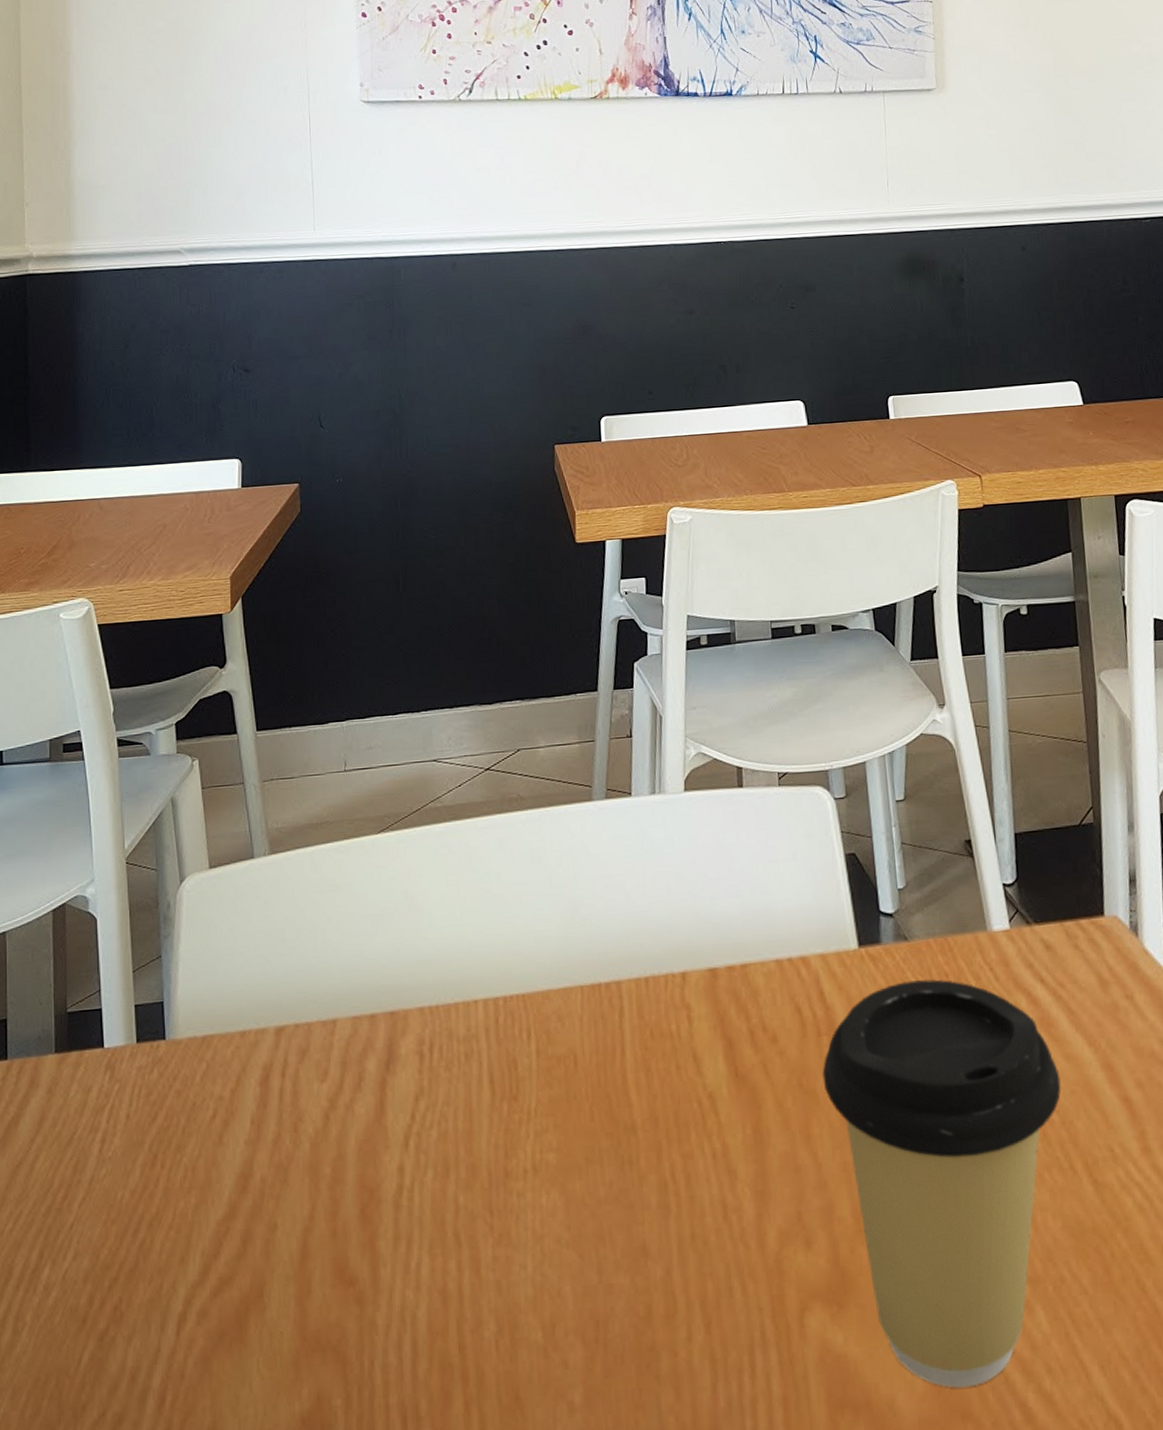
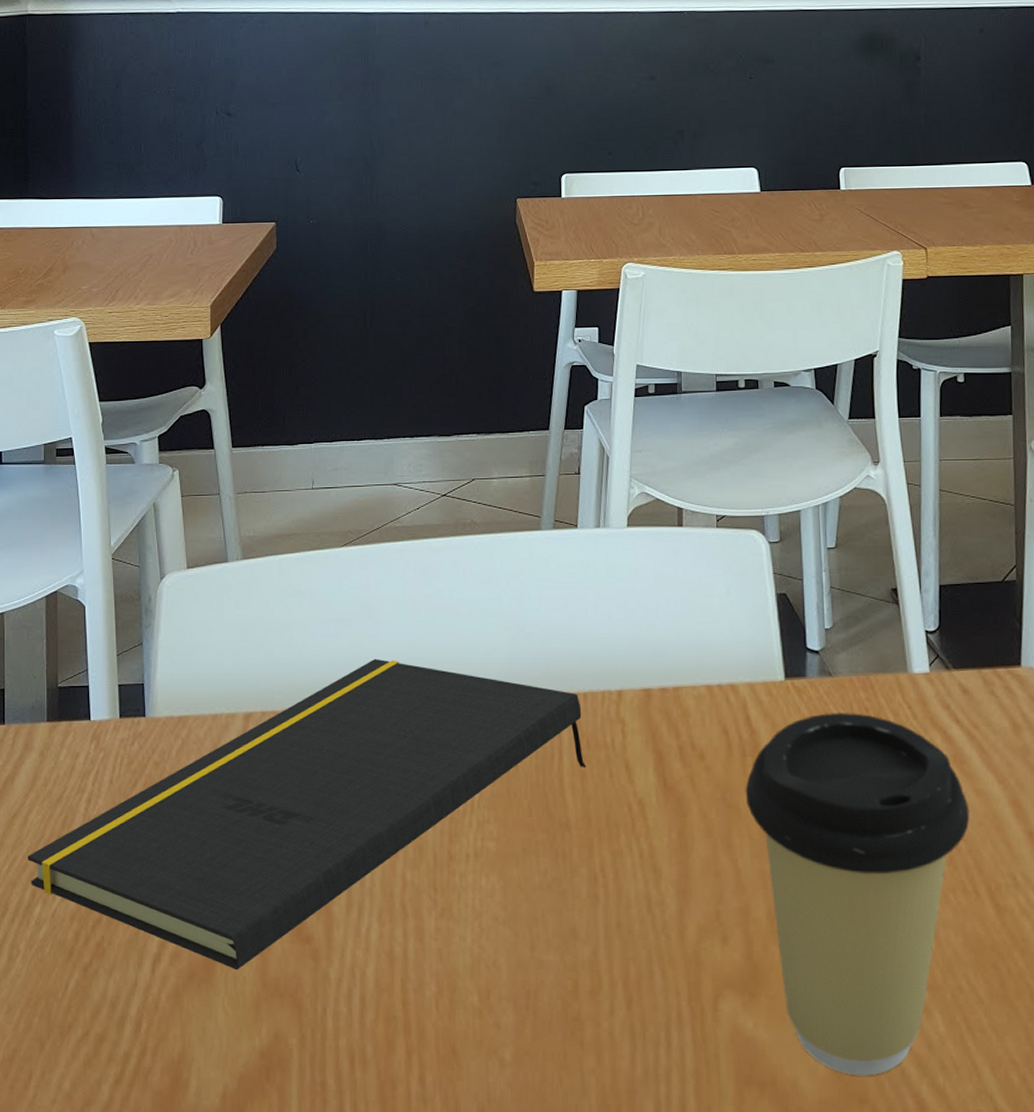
notepad: none [34,955,651,1325] -> present [27,658,587,970]

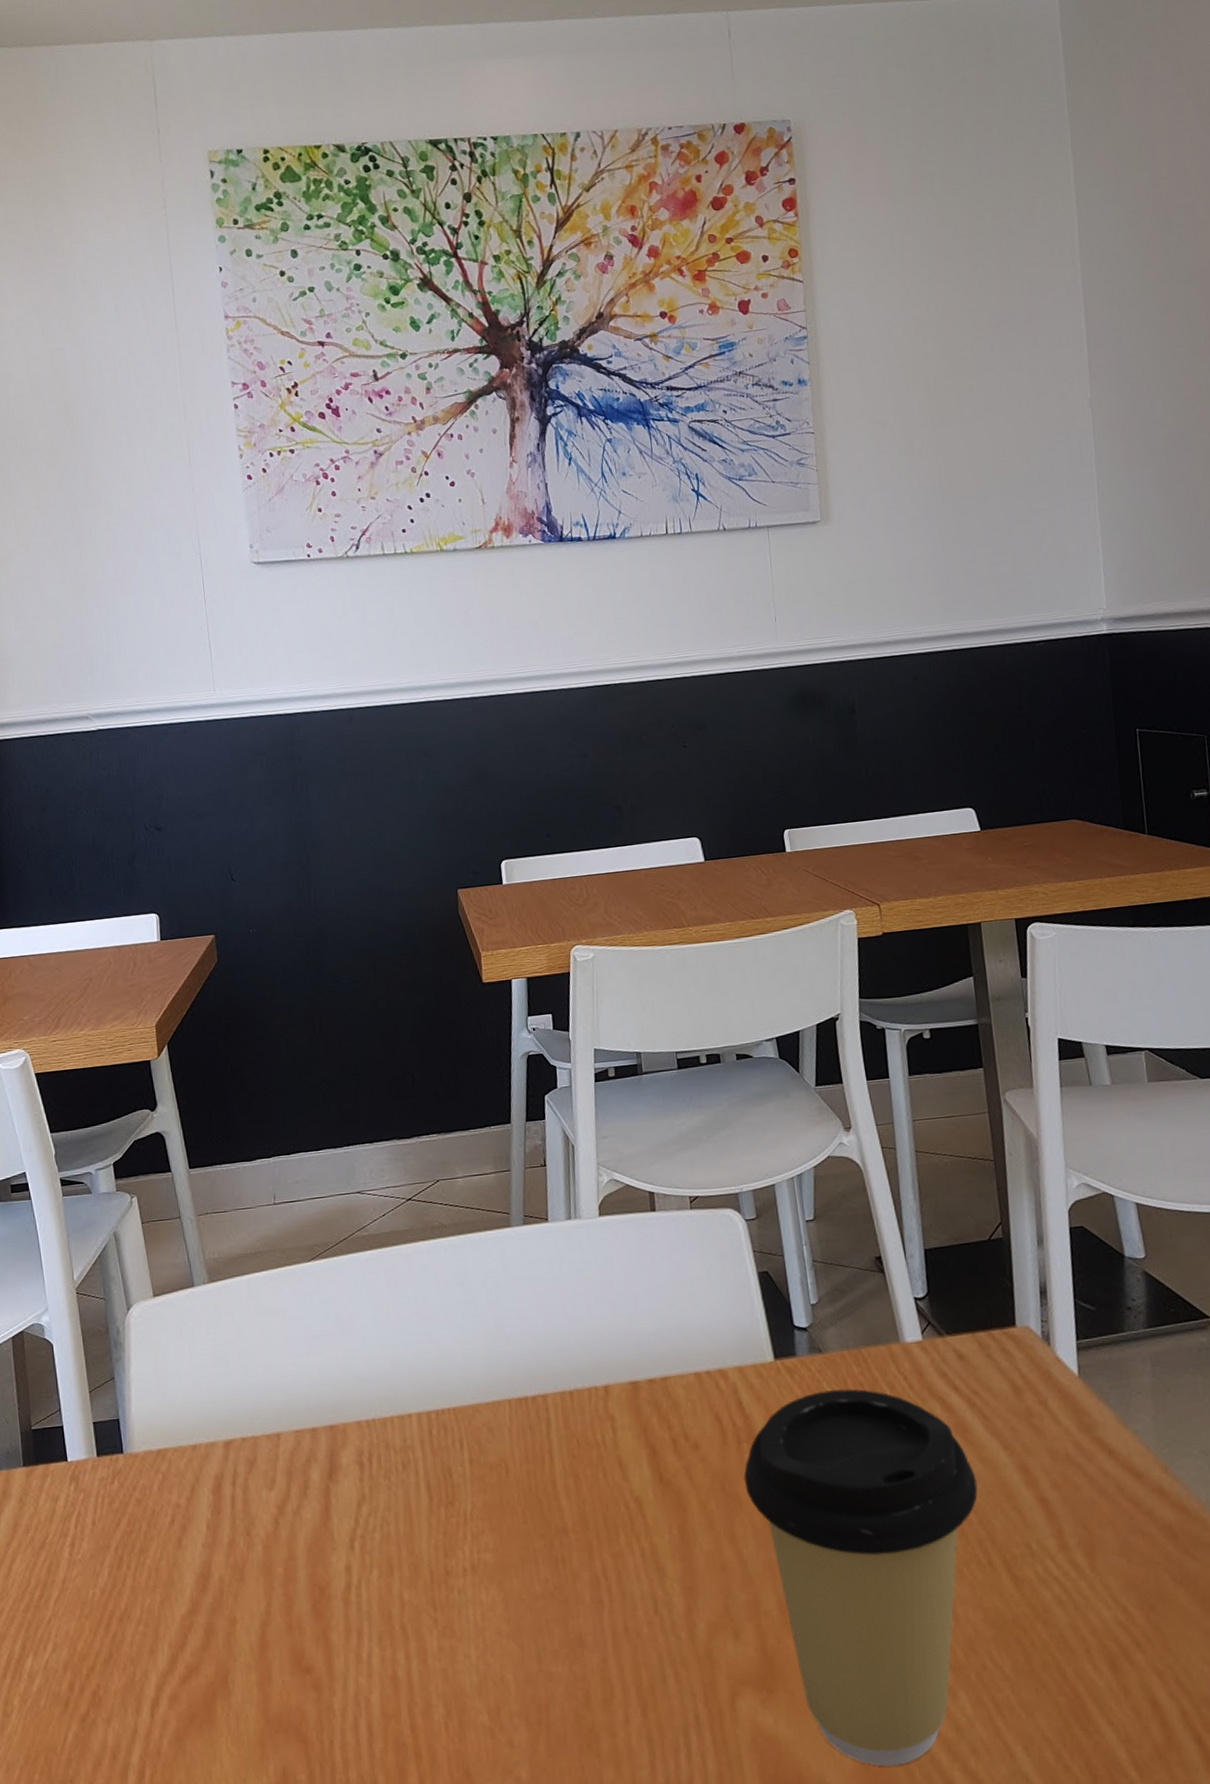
notepad: present [27,658,587,970] -> none [14,1373,579,1709]

